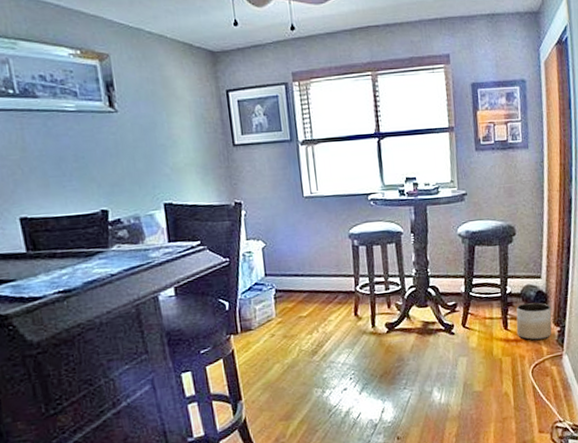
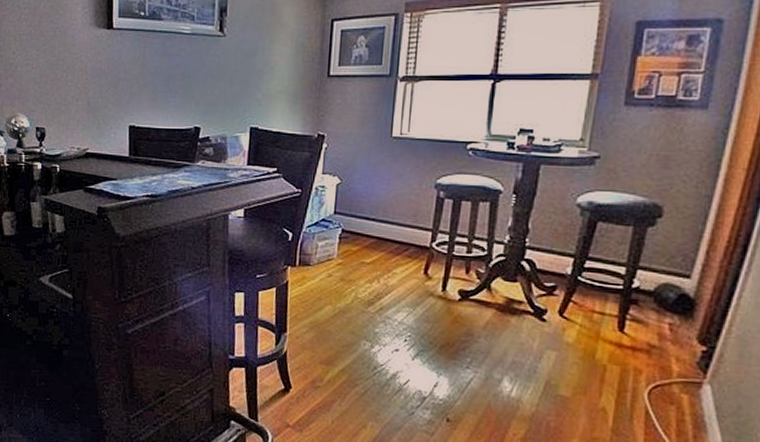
planter: present [516,302,552,340] -> none [636,305,698,356]

